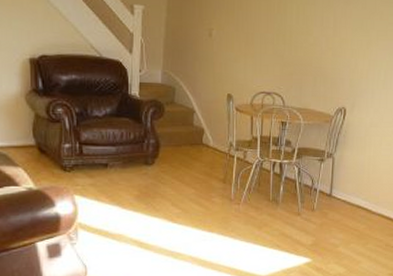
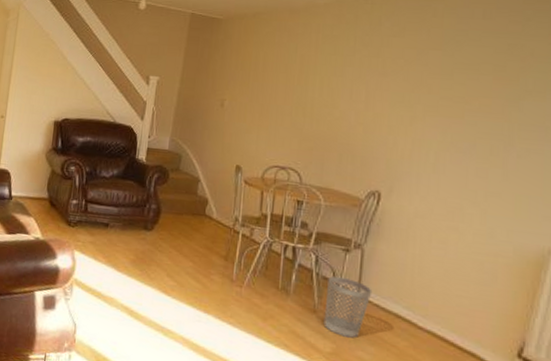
wastebasket: none [306,183,341,230] -> present [323,276,373,338]

